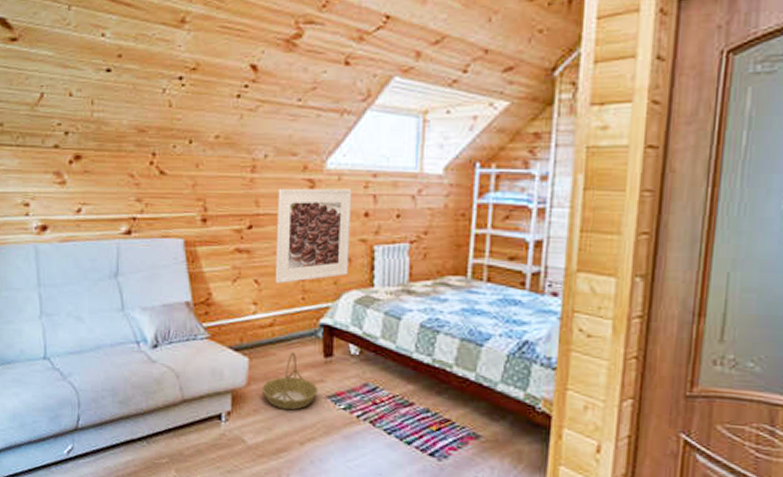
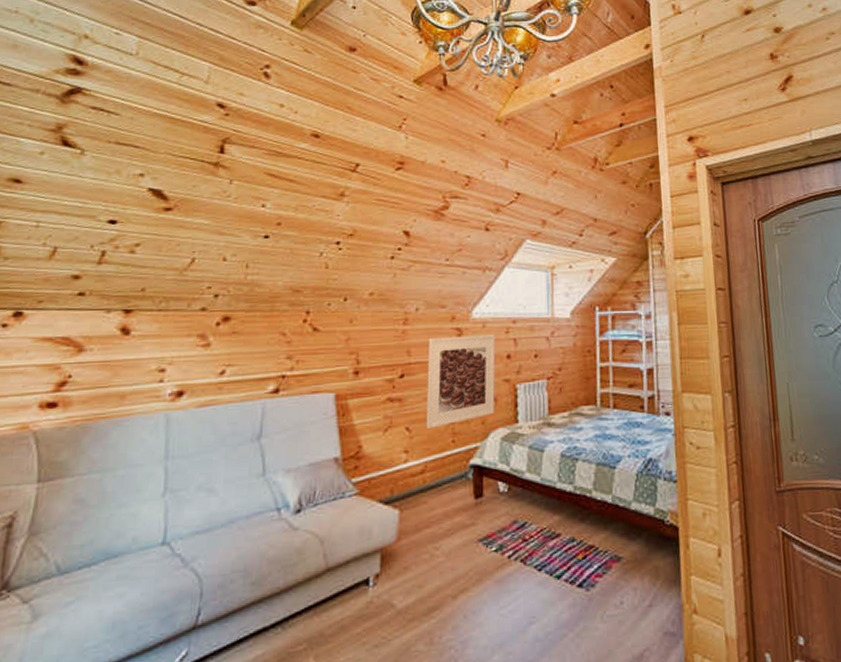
basket: present [261,351,319,410] -> none [412,497,470,562]

